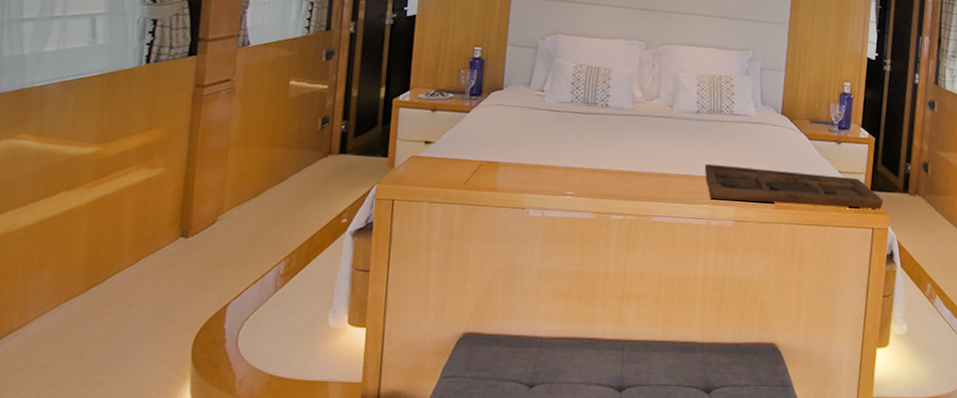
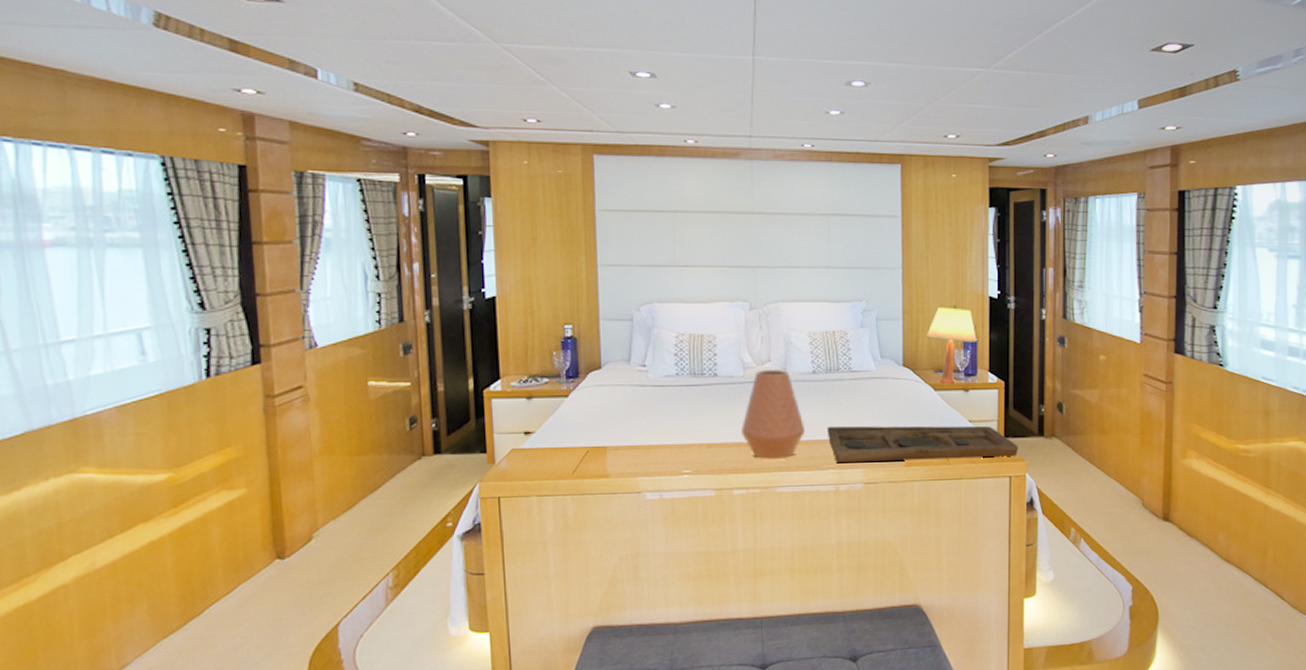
vase: none [624,105,685,191] -> present [740,370,806,460]
table lamp: none [805,62,853,136] -> present [926,305,977,385]

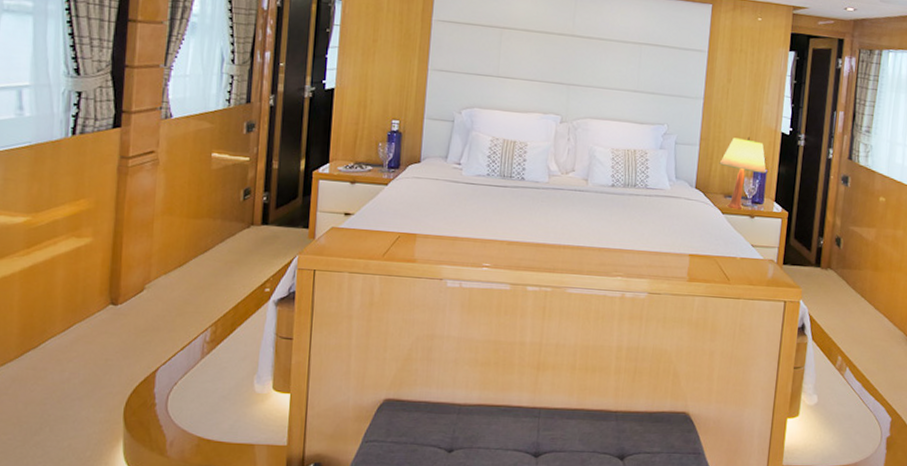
vase: present [740,370,806,460] -> none [539,178,600,263]
decorative tray: present [827,426,1018,464] -> none [619,236,795,284]

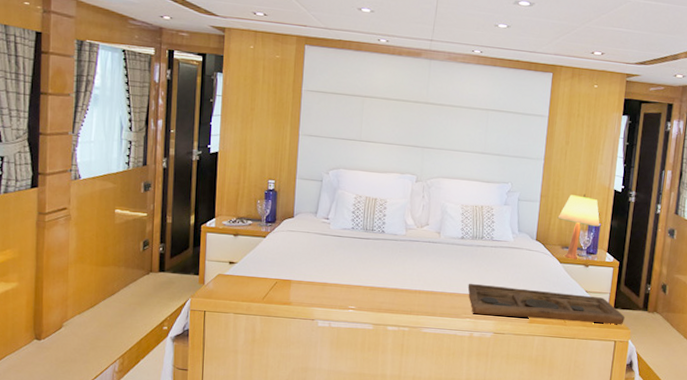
decorative tray: none [619,236,795,284] -> present [467,283,625,325]

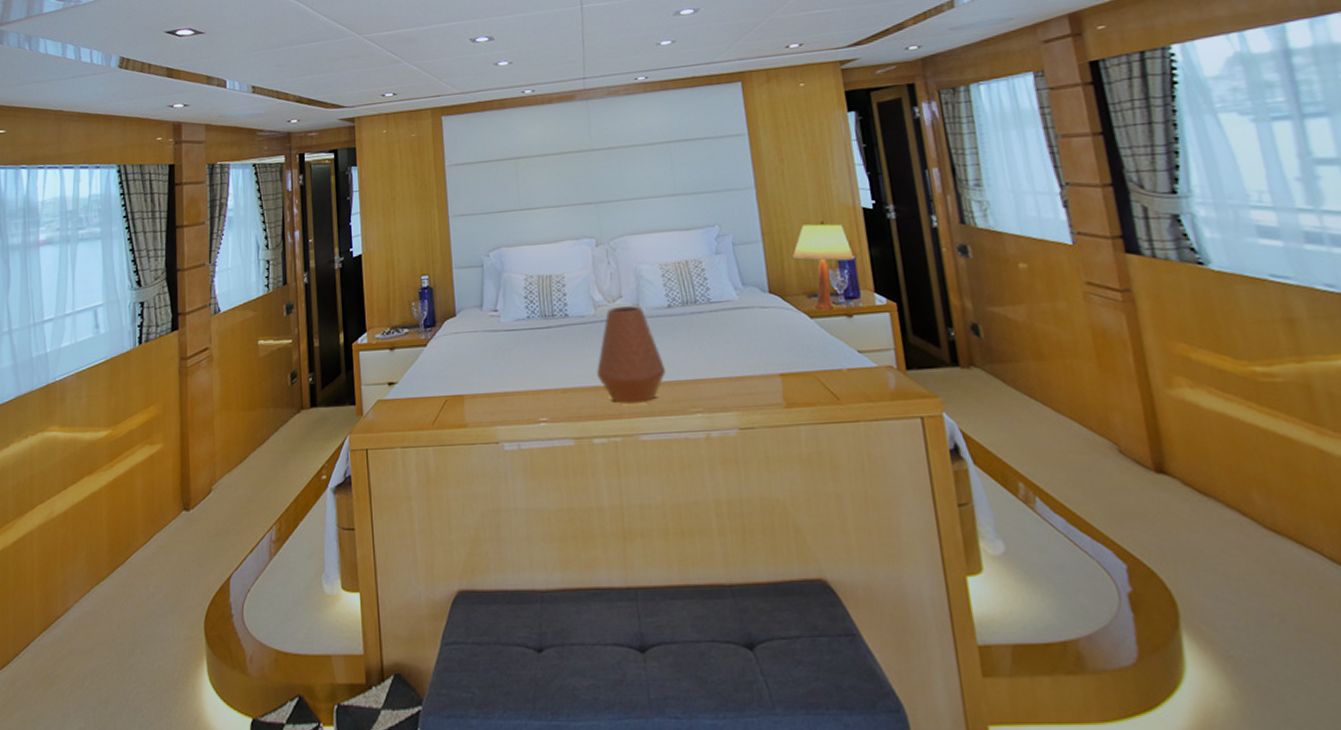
vase: none [398,231,451,306] -> present [596,306,667,405]
decorative tray: present [467,283,625,325] -> none [689,356,928,407]

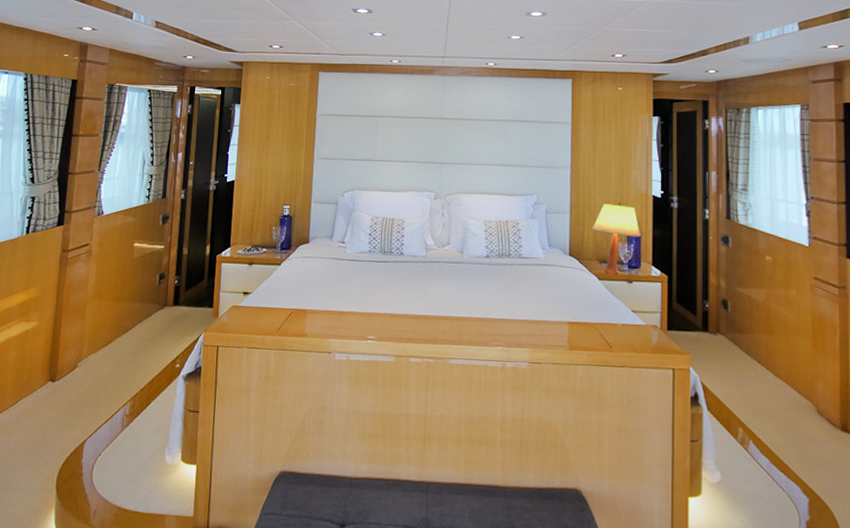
vase: present [596,306,667,405] -> none [420,252,478,334]

